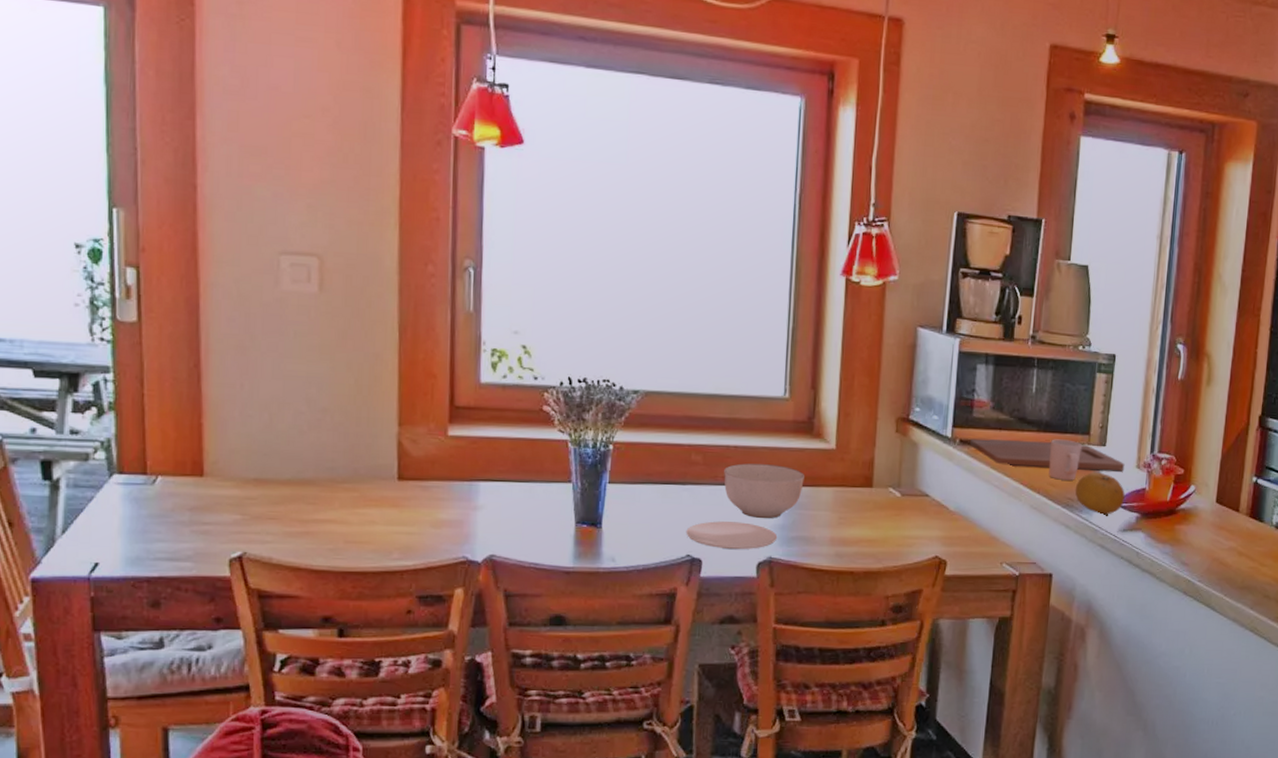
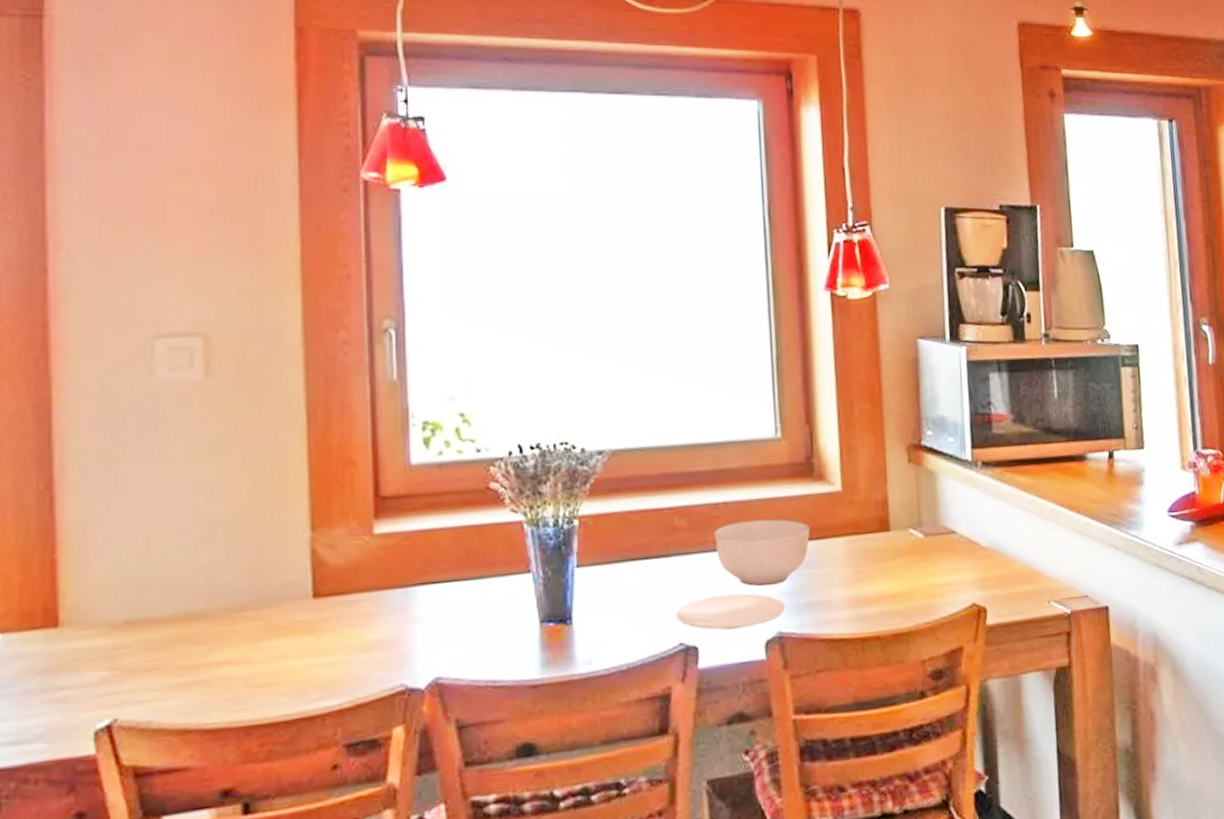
cutting board: present [969,438,1125,472] -> none [992,449,1169,485]
mug: present [1048,439,1082,481] -> none [1083,446,1119,495]
fruit: present [1074,472,1125,514] -> none [1118,479,1175,528]

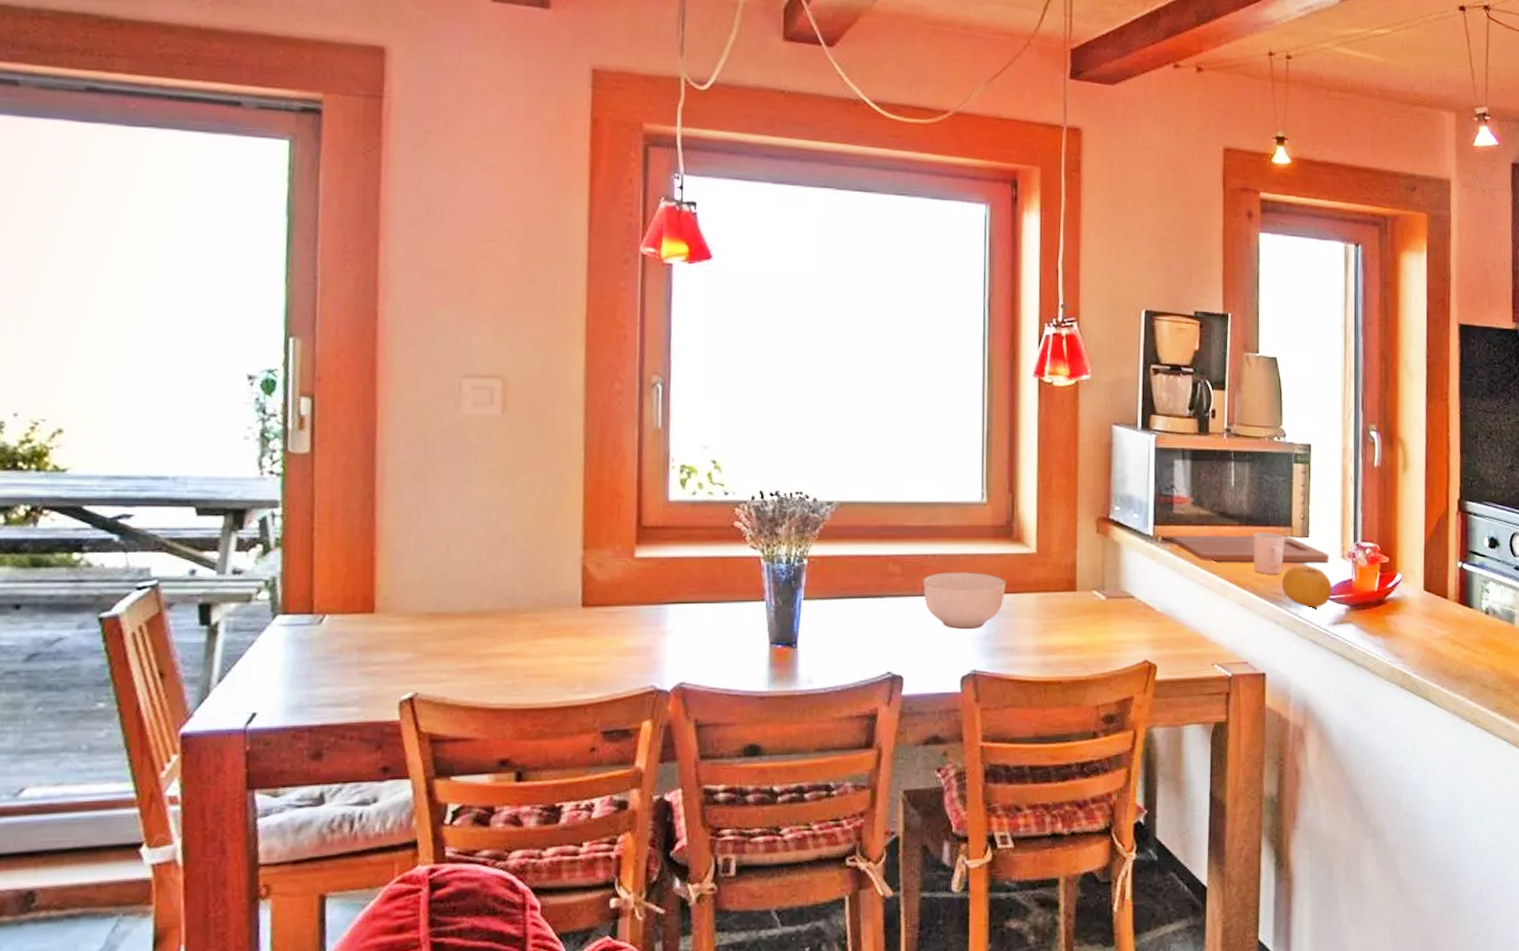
plate: present [675,593,786,630] -> none [885,634,981,664]
cutting board: none [992,449,1169,485] -> present [1171,536,1329,563]
mug: none [1083,446,1119,495] -> present [1254,532,1285,574]
fruit: none [1118,479,1175,528] -> present [1281,564,1332,607]

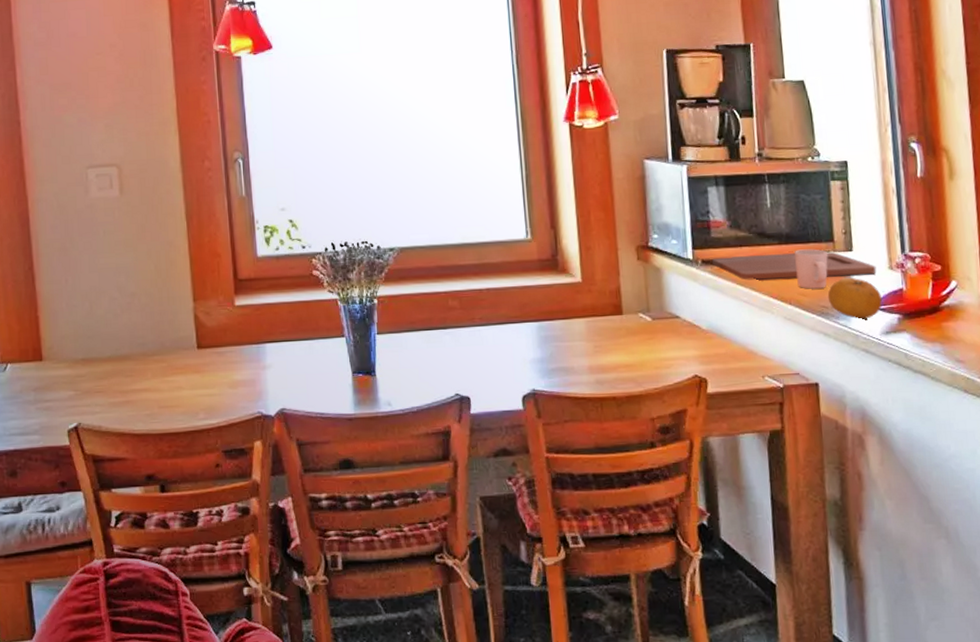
bowl: present [923,572,1007,629] -> none [480,302,557,354]

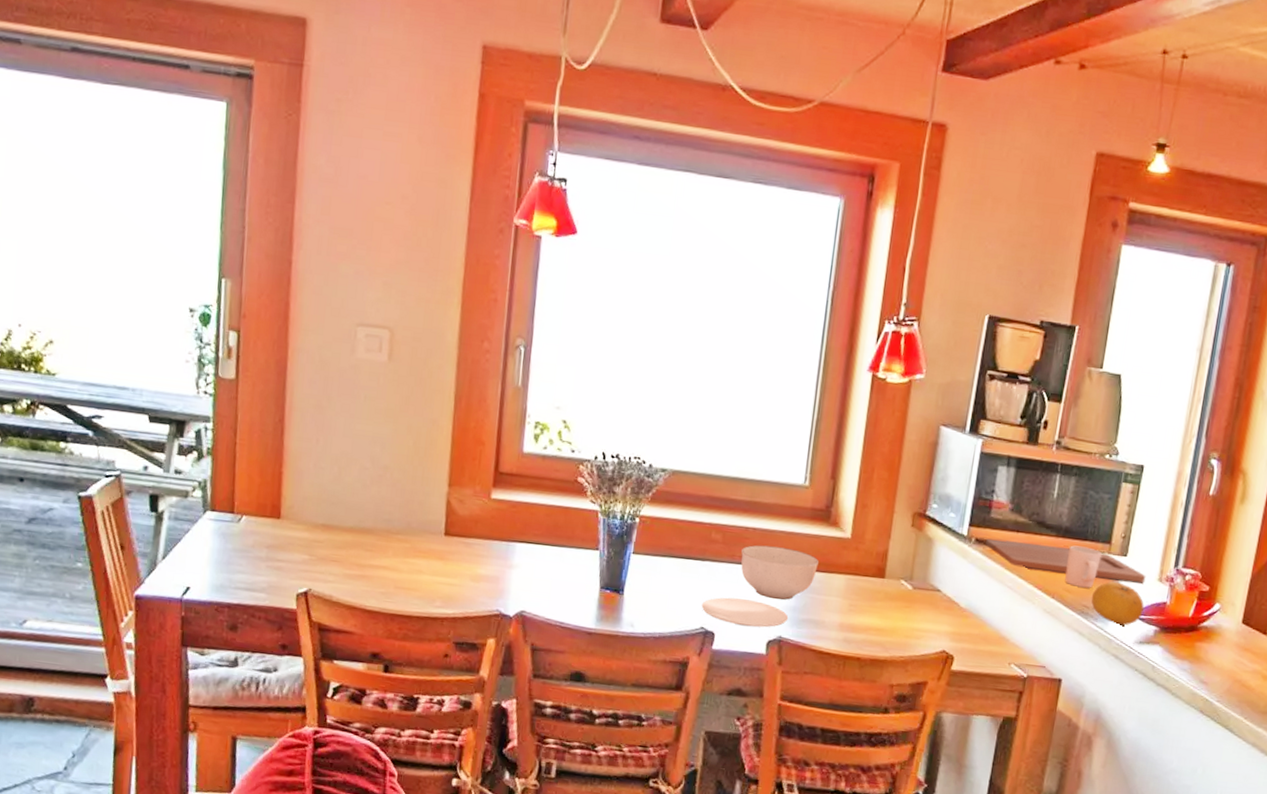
plate: none [452,359,538,386] -> present [701,597,789,628]
bowl: none [480,302,557,354] -> present [741,545,820,600]

